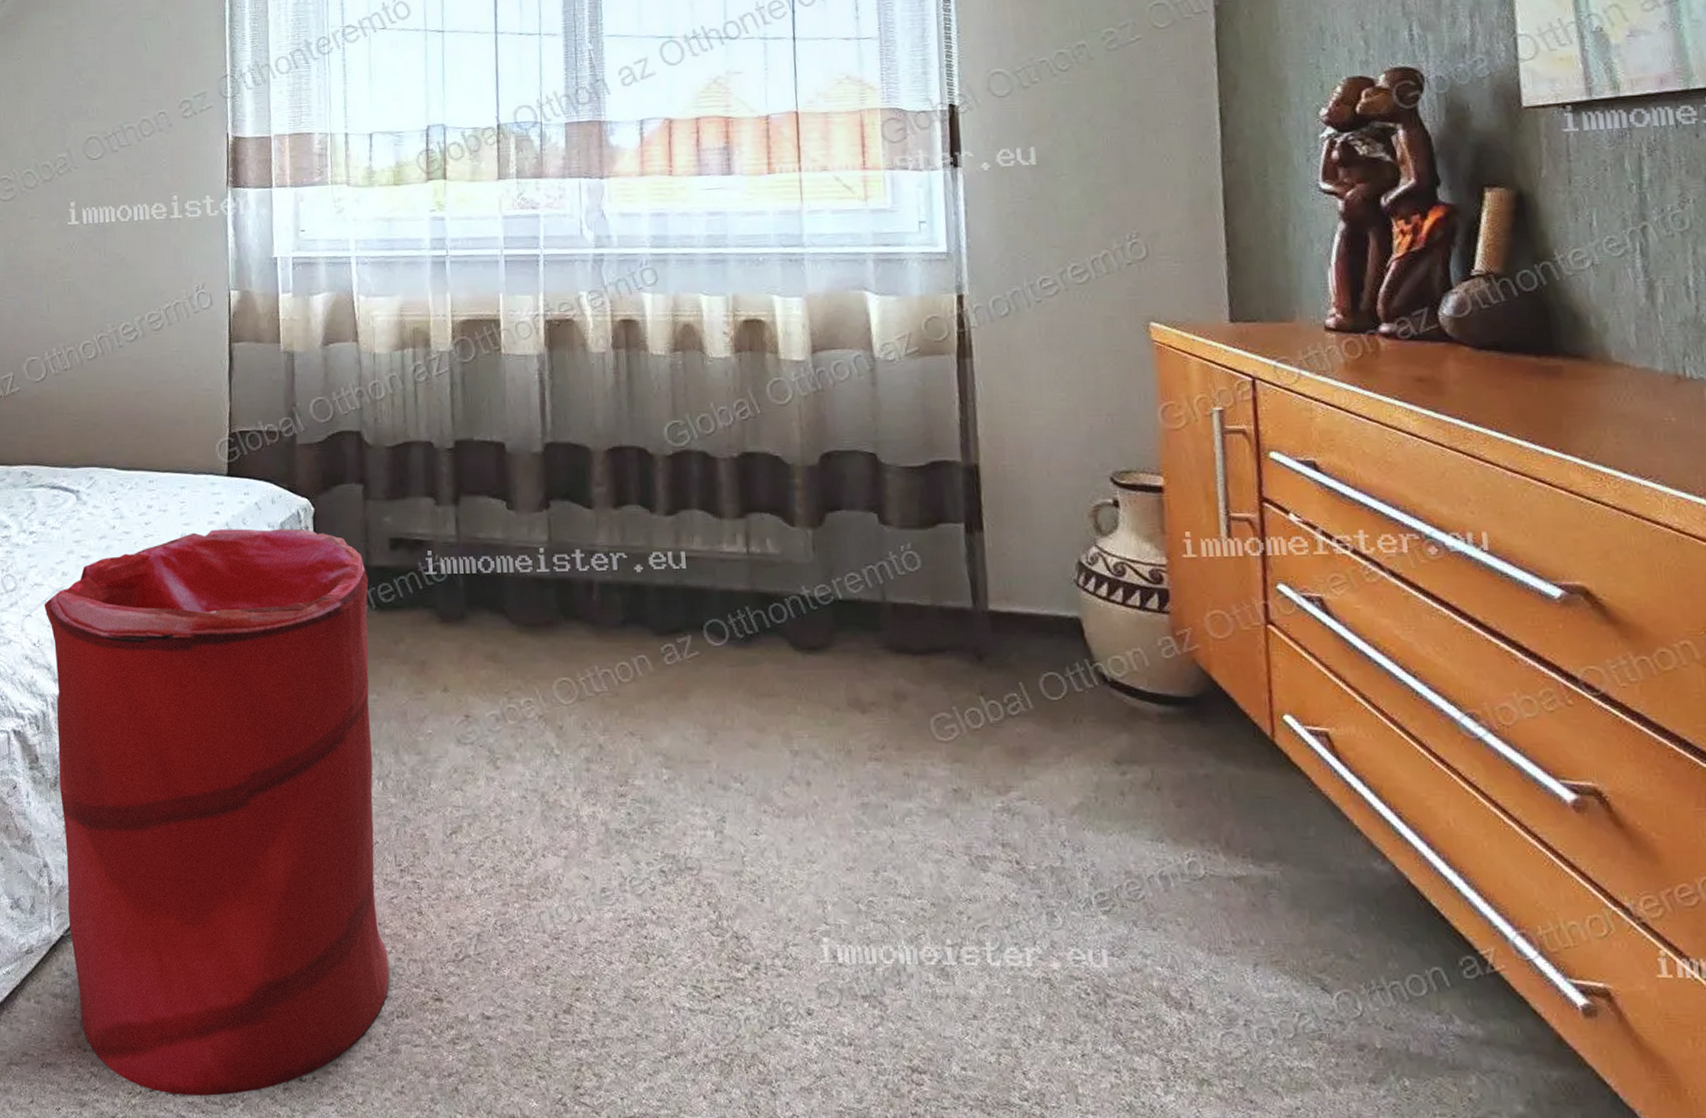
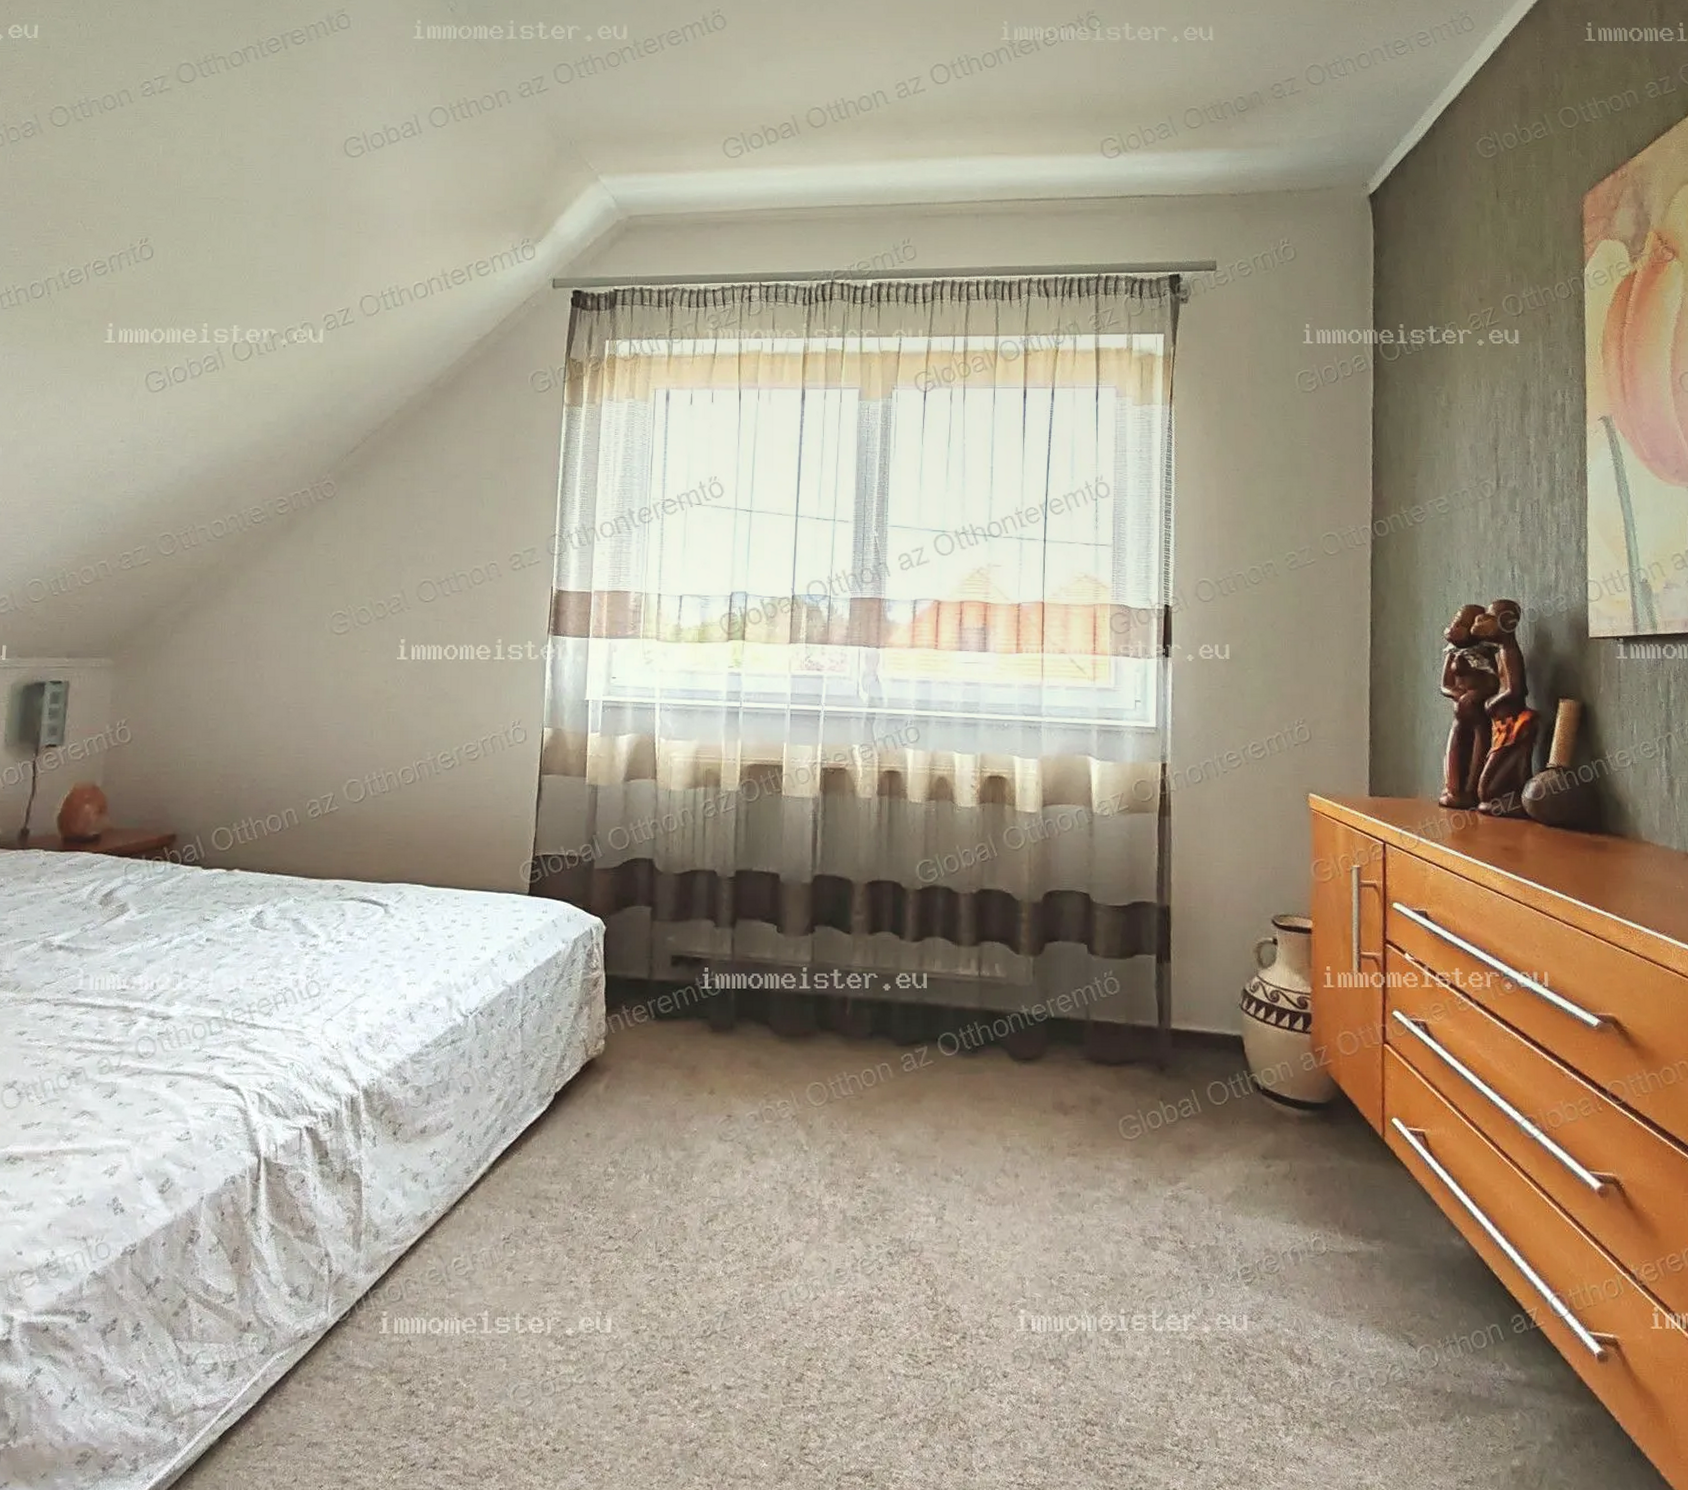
laundry hamper: present [44,528,391,1096] -> none [345,943,650,1468]

